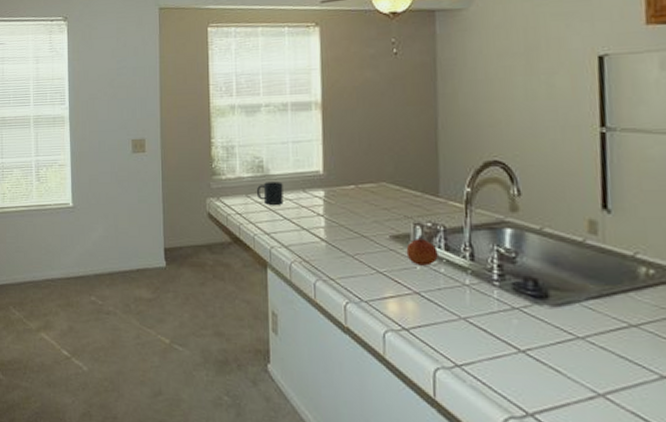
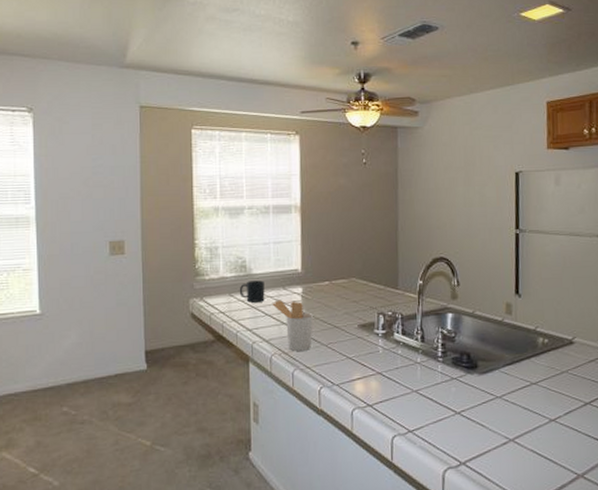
utensil holder: none [291,203,337,260] -> present [272,300,313,351]
fruit: present [406,237,438,266] -> none [371,325,397,349]

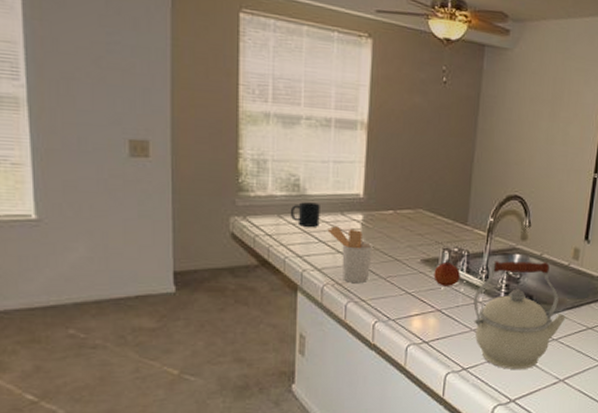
fruit: none [371,325,397,349] -> present [433,261,460,286]
kettle: none [412,319,507,431] -> present [473,261,566,370]

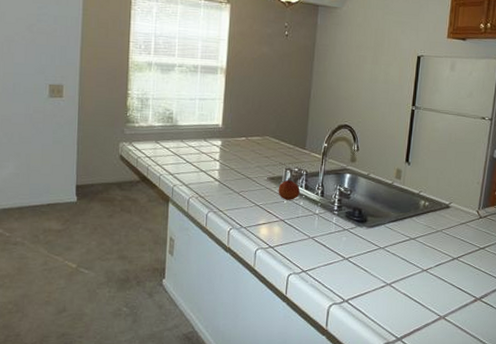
mug: present [290,202,320,227] -> none [165,131,188,151]
utensil holder: present [327,226,373,282] -> none [193,150,229,196]
kettle: present [473,261,566,370] -> none [311,179,391,274]

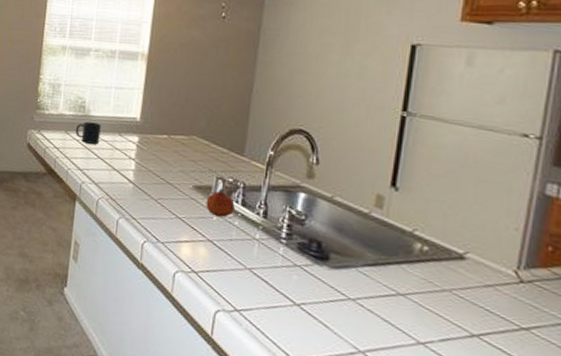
mug: none [165,131,188,151] -> present [75,121,101,145]

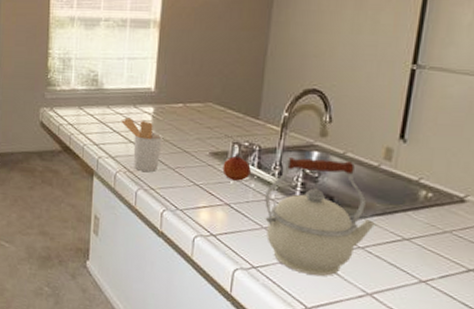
mug: present [75,121,101,145] -> none [89,95,115,118]
utensil holder: none [105,145,146,201] -> present [121,118,162,172]
kettle: none [249,197,366,327] -> present [265,157,375,277]

